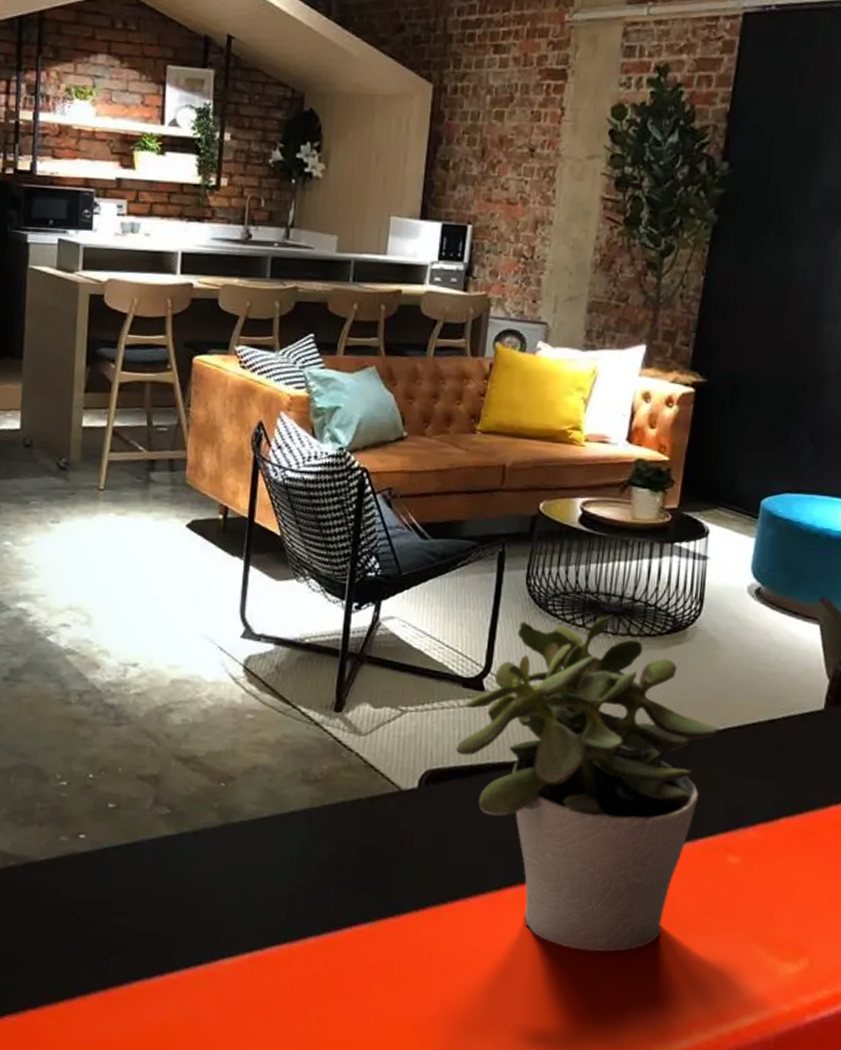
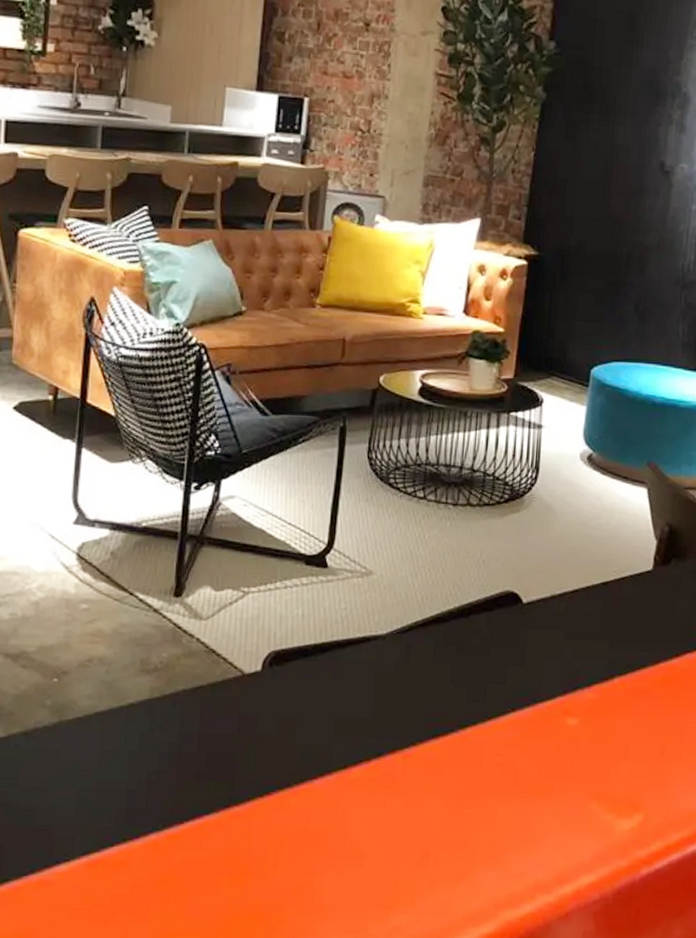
potted plant: present [455,614,718,952] -> none [299,485,554,824]

